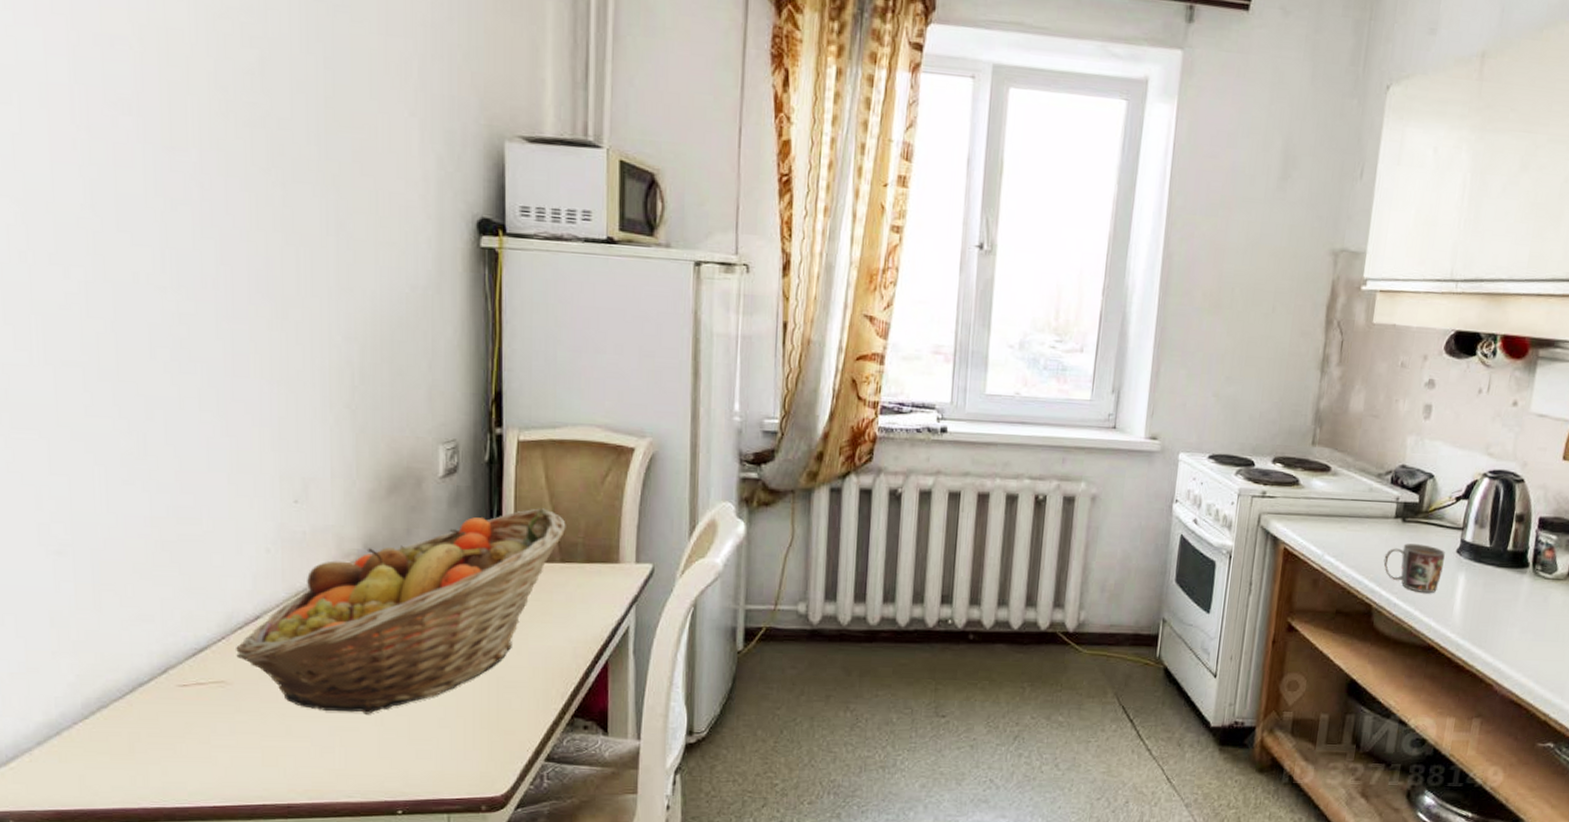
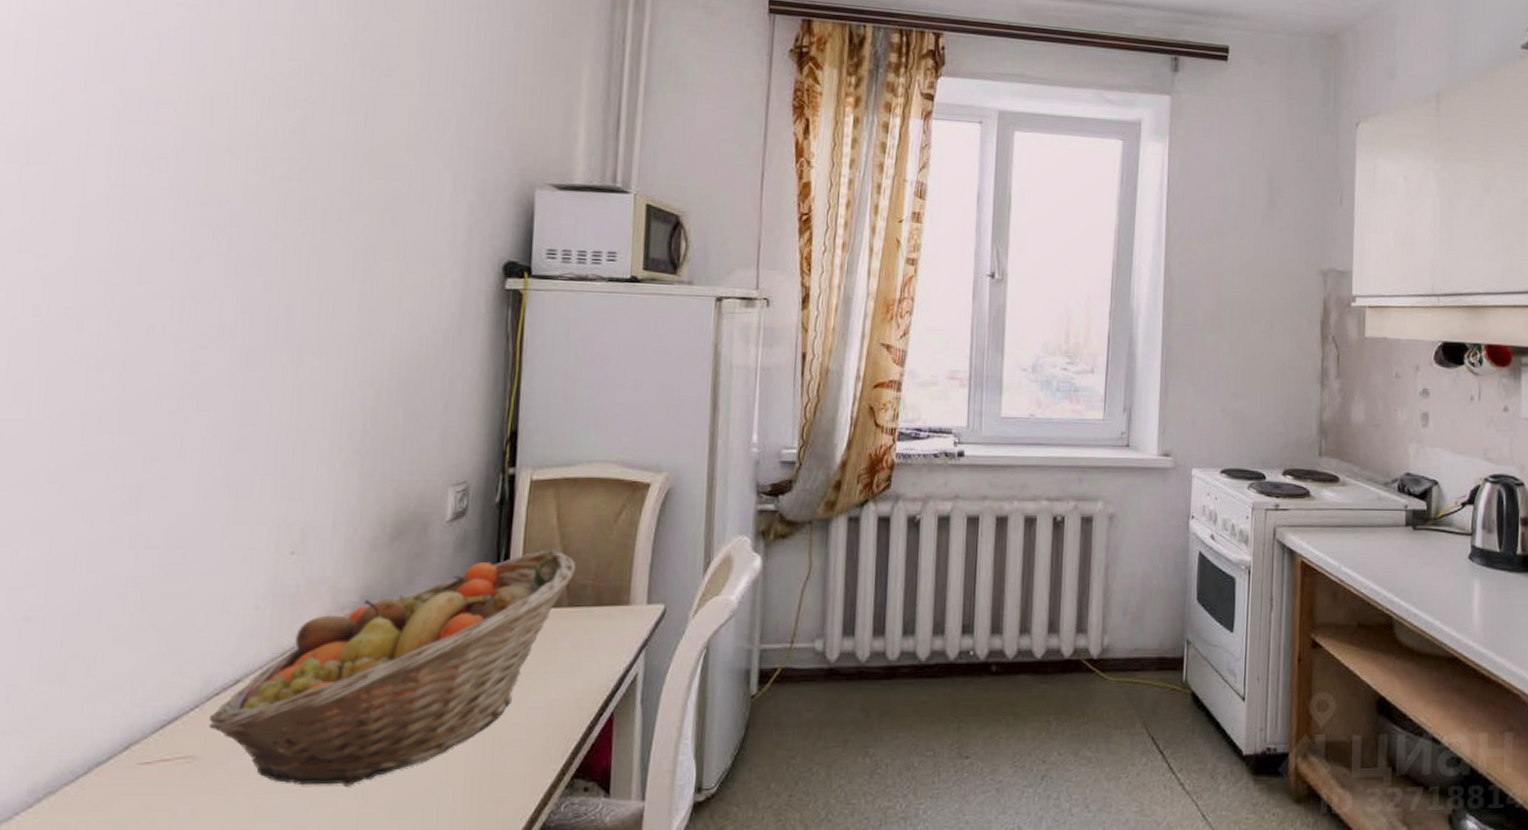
mug: present [1383,543,1445,593] -> none [1399,551,1458,601]

